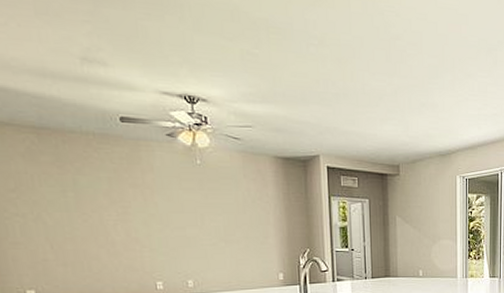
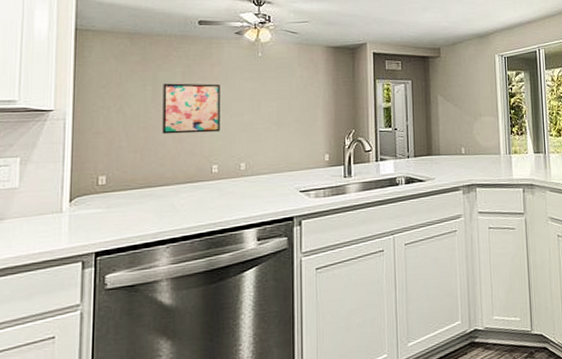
wall art: none [86,190,161,247] -> present [162,83,220,135]

